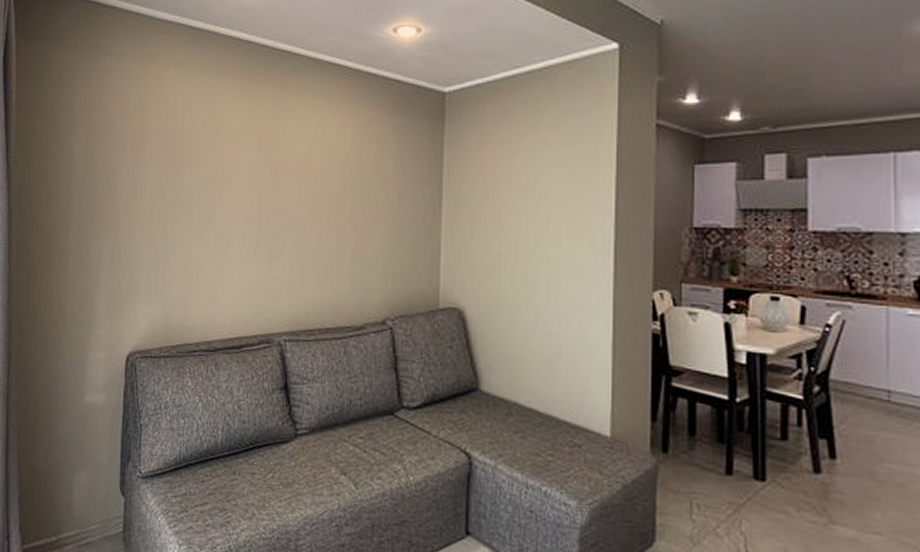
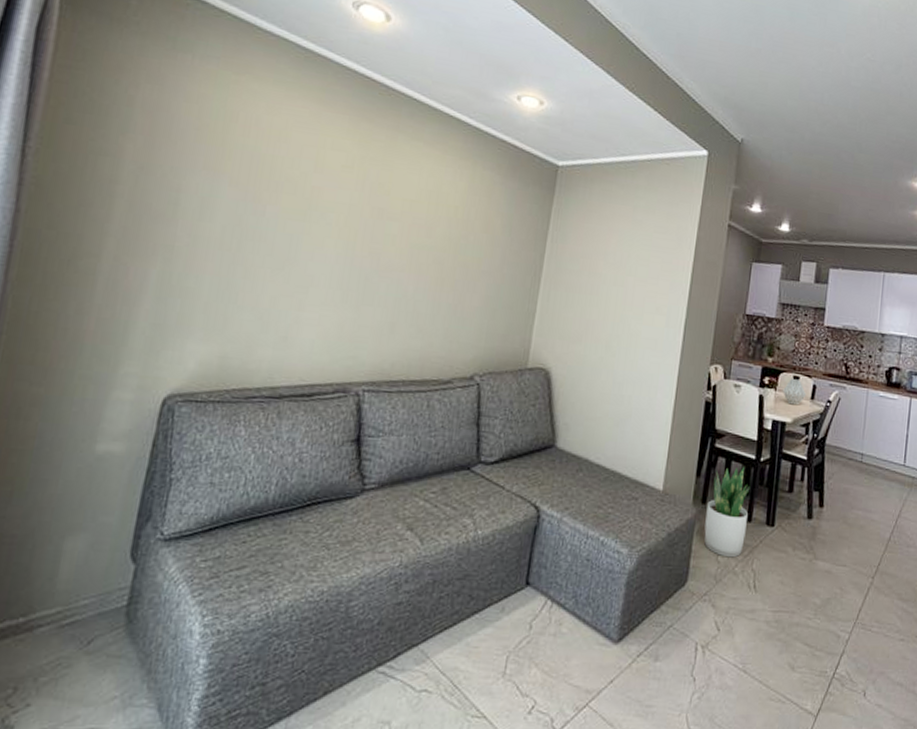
planter: none [670,409,726,517] -> present [704,467,750,558]

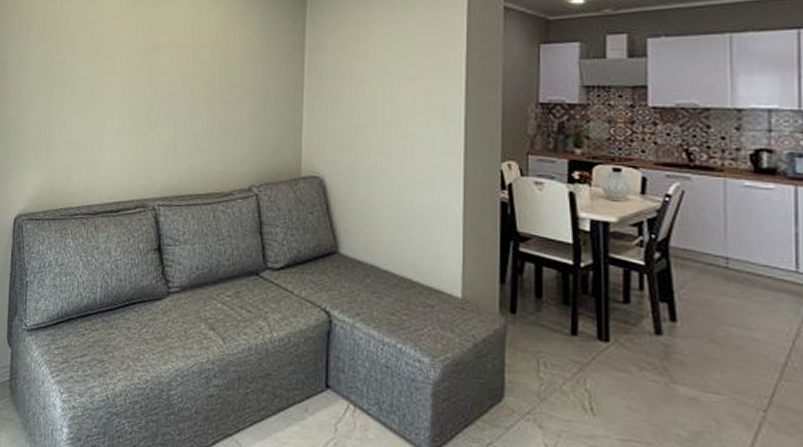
planter: present [704,467,750,558] -> none [518,273,572,375]

